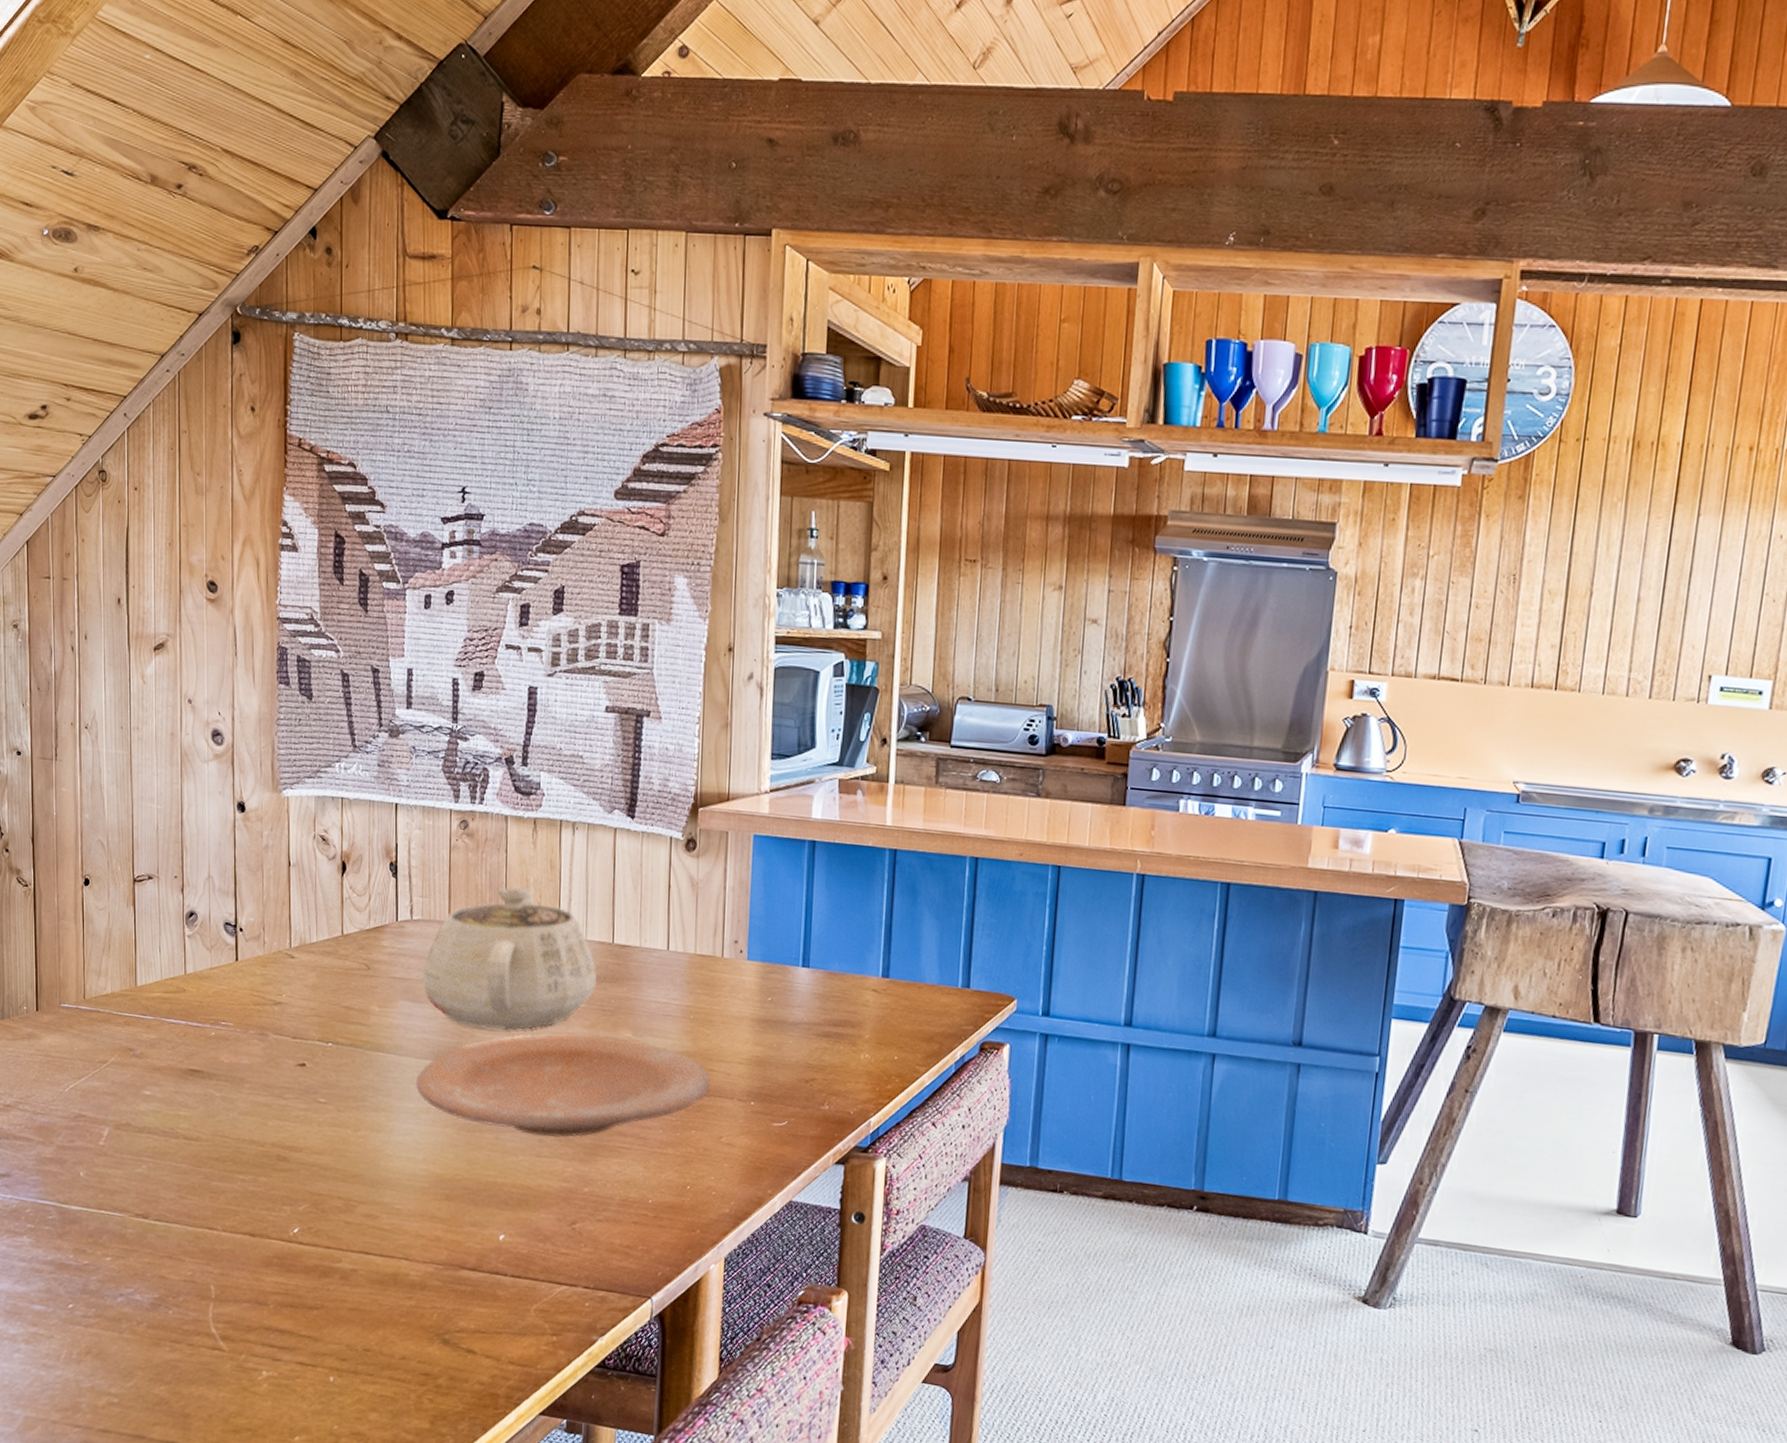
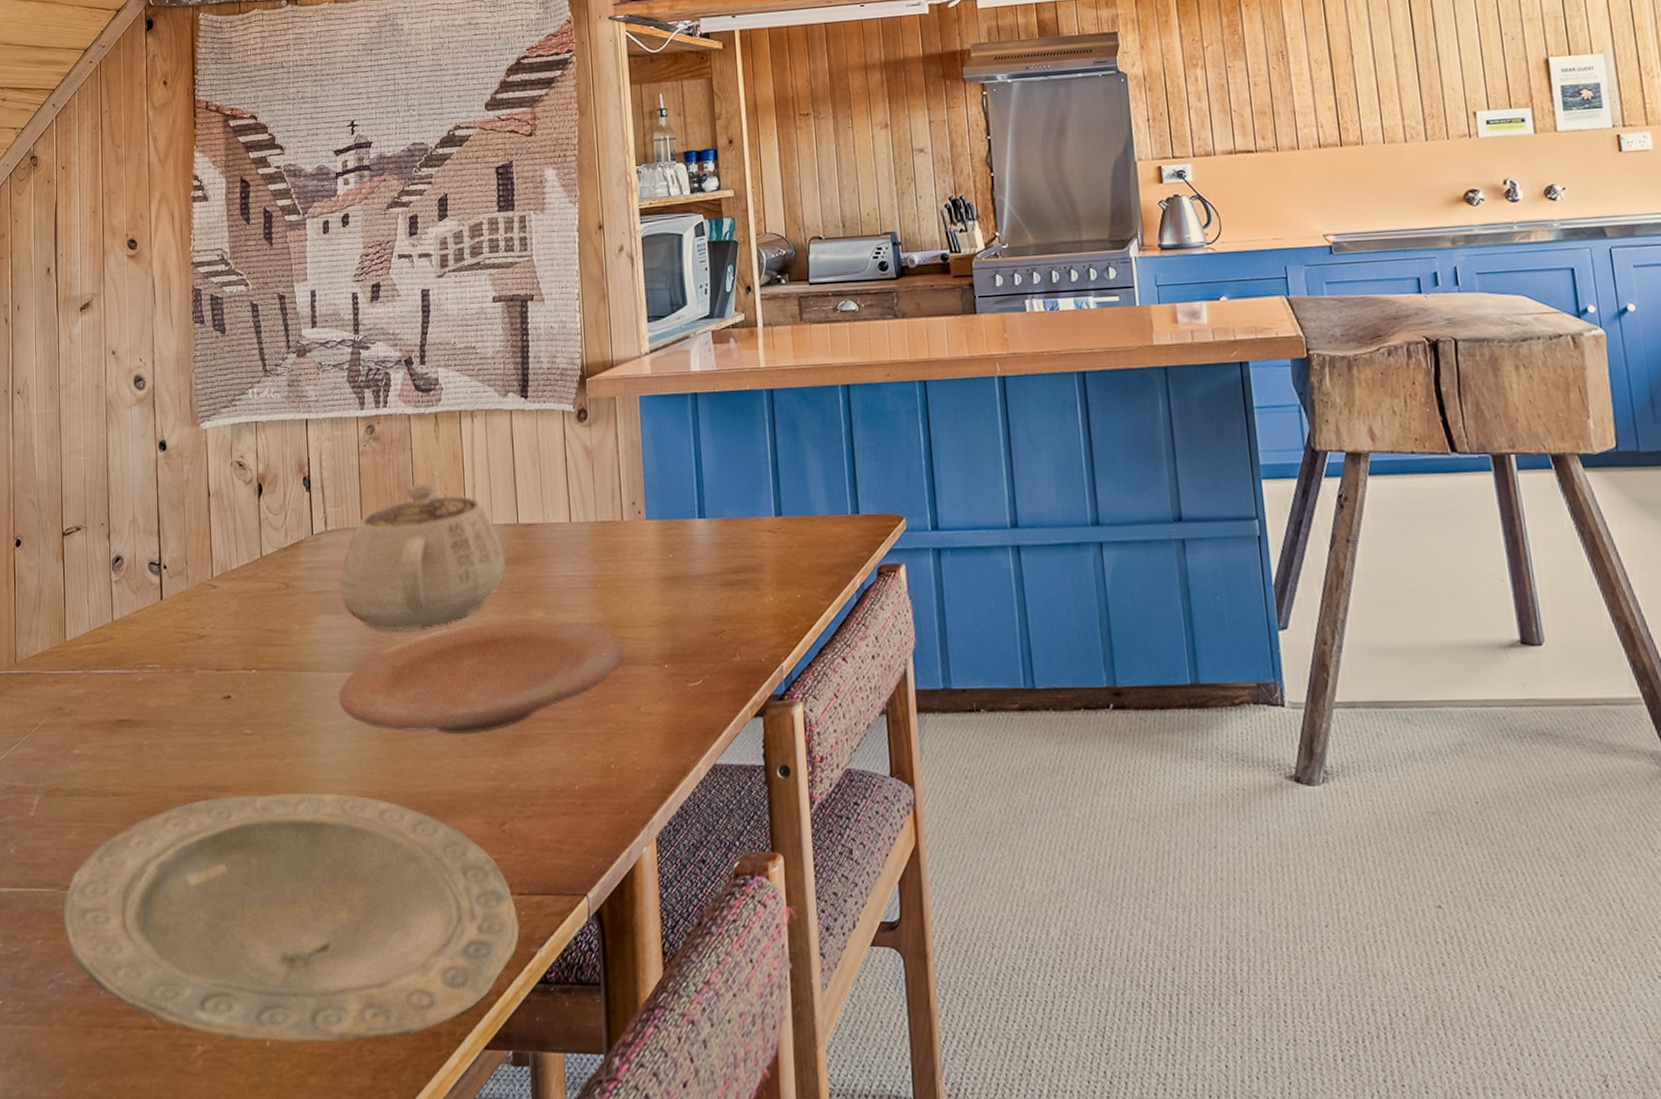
plate: none [132,1156,582,1392] -> present [62,792,519,1043]

